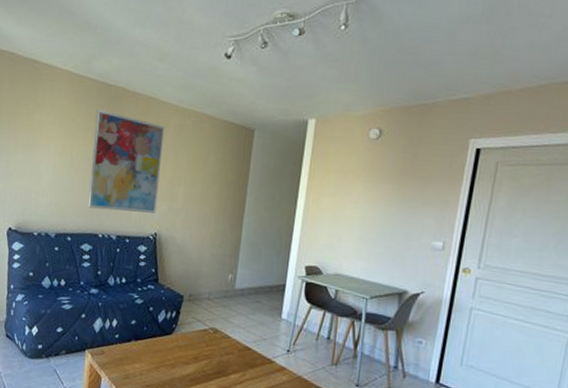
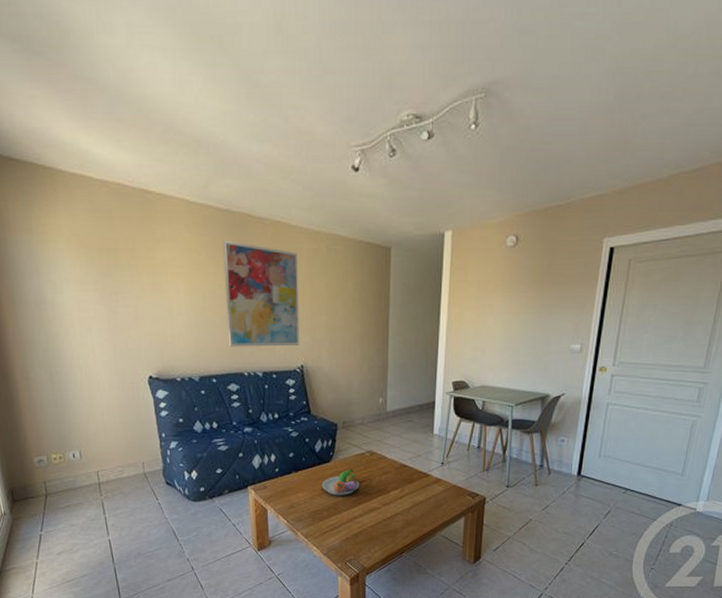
fruit bowl: none [160,344,200,373] -> present [321,469,360,496]

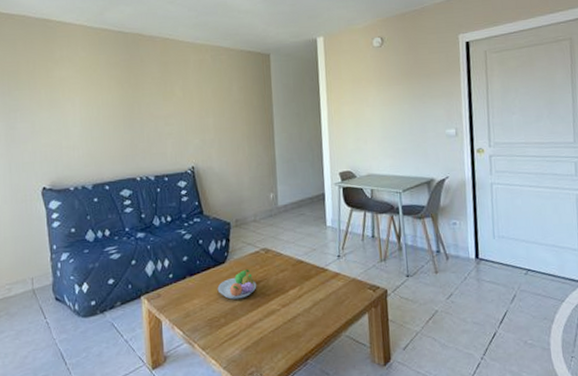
wall art: present [222,239,300,347] -> none [116,57,190,154]

